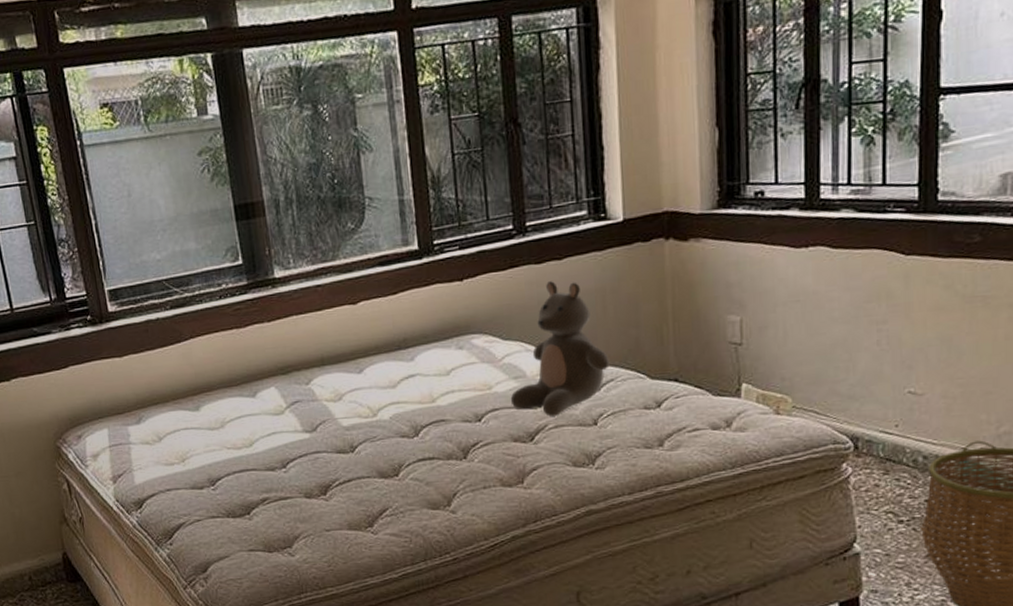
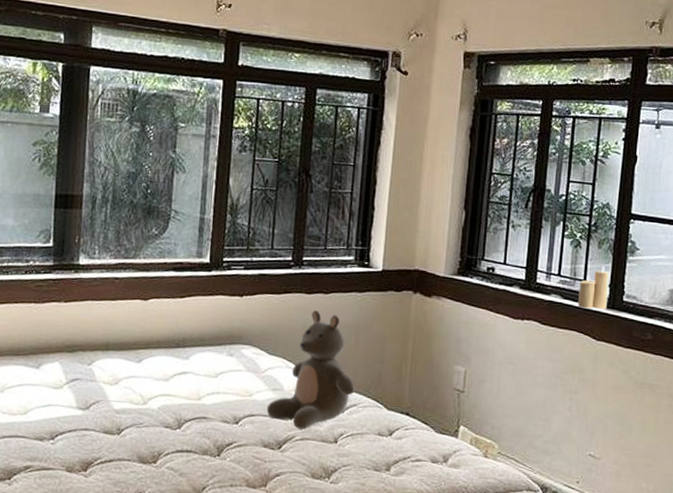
candle: none [877,161,918,220] -> present [578,265,611,310]

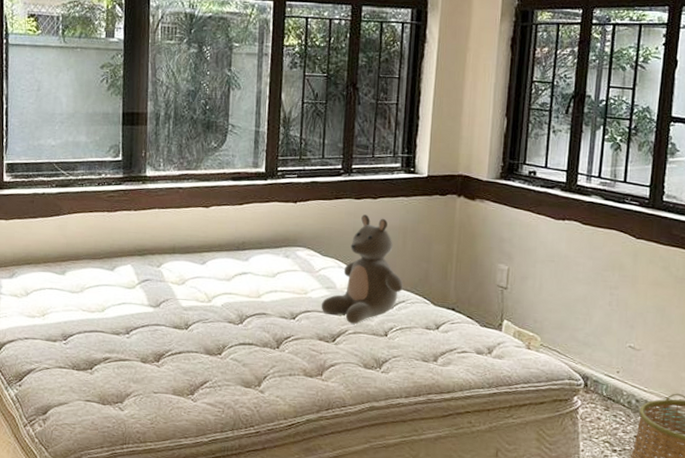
candle: present [578,265,611,310] -> none [618,167,651,210]

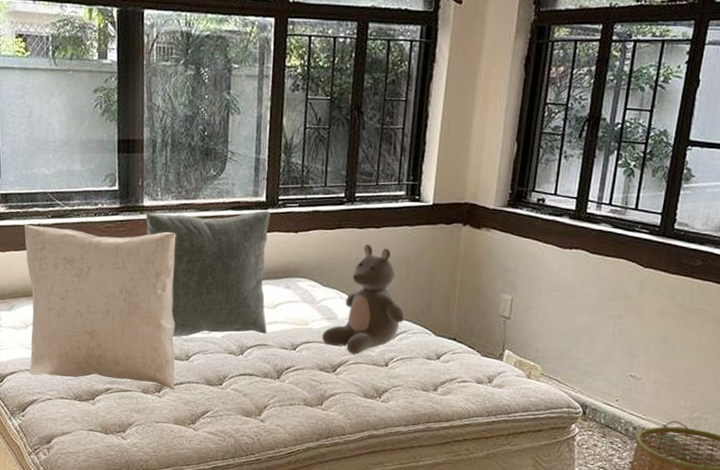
pillow: none [27,193,178,359] -> present [23,224,176,389]
pillow: none [148,181,270,306] -> present [145,210,270,338]

